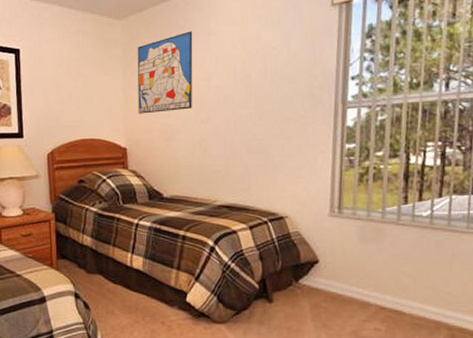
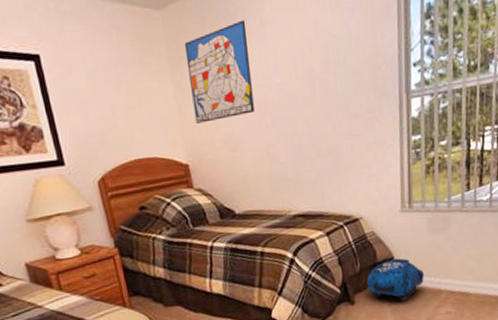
backpack: none [287,262,351,307] -> present [366,258,424,301]

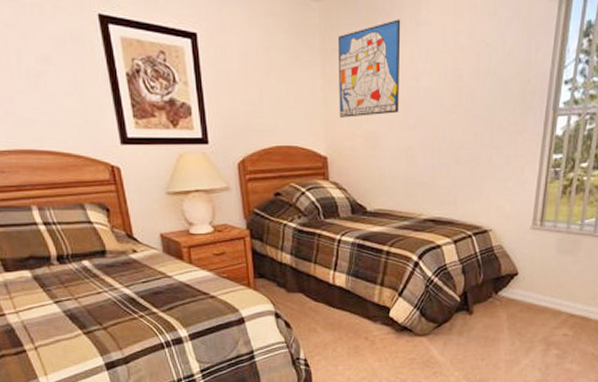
backpack: present [366,258,424,301] -> none [487,274,546,317]

